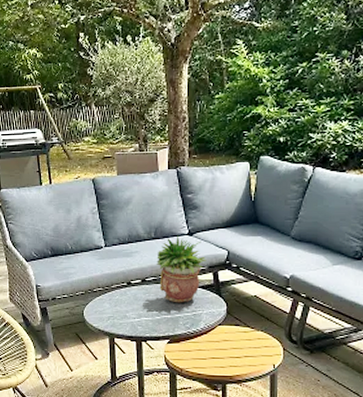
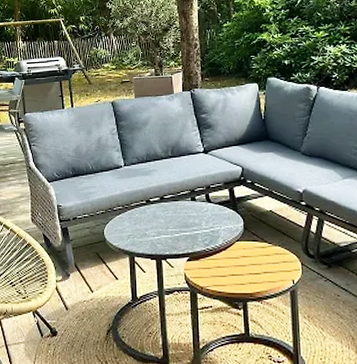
potted plant: present [157,235,207,303] -> none [174,153,222,220]

